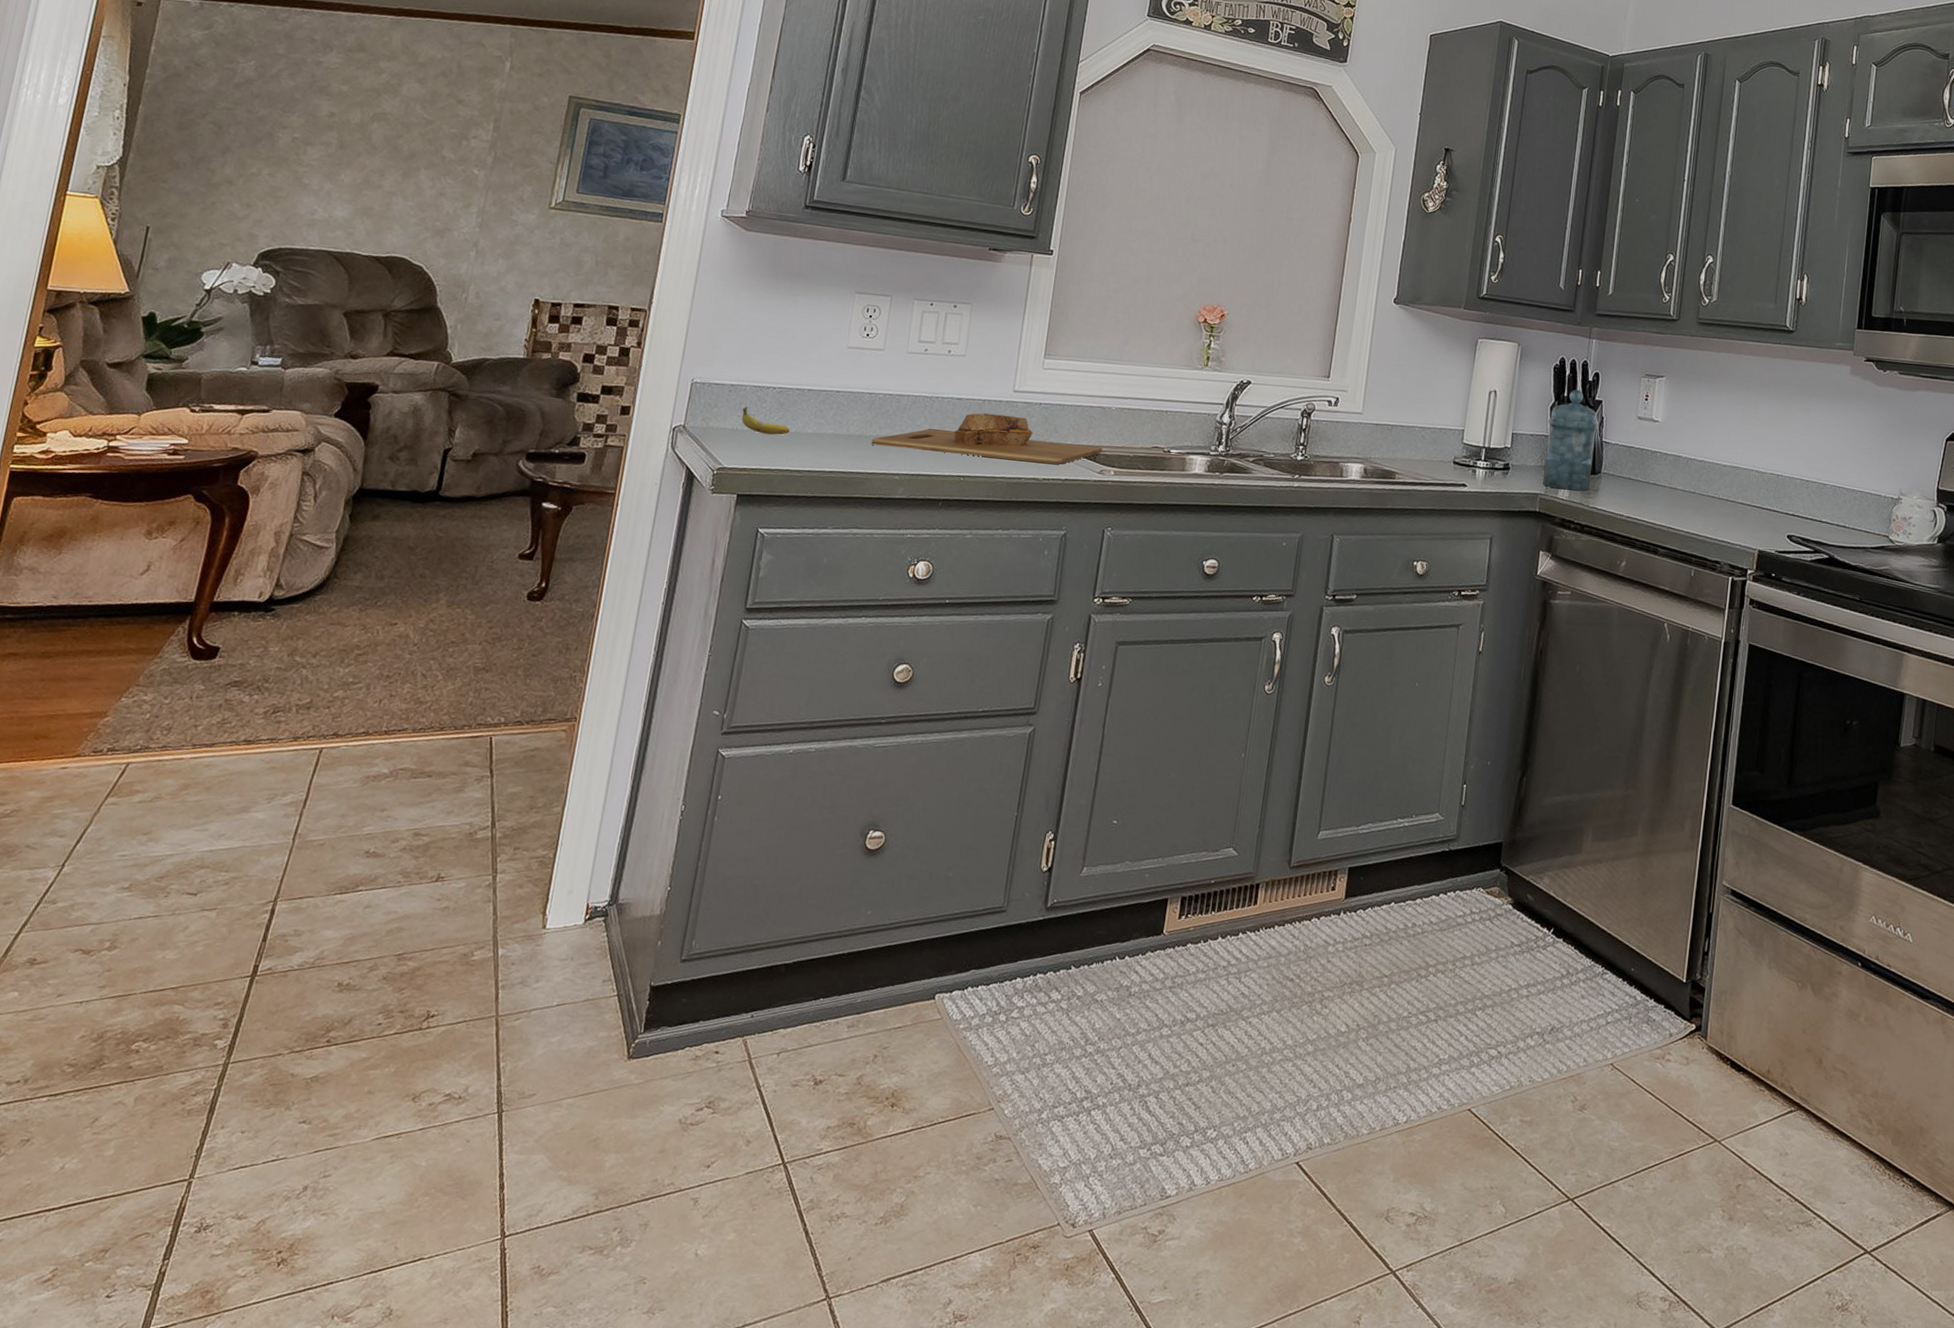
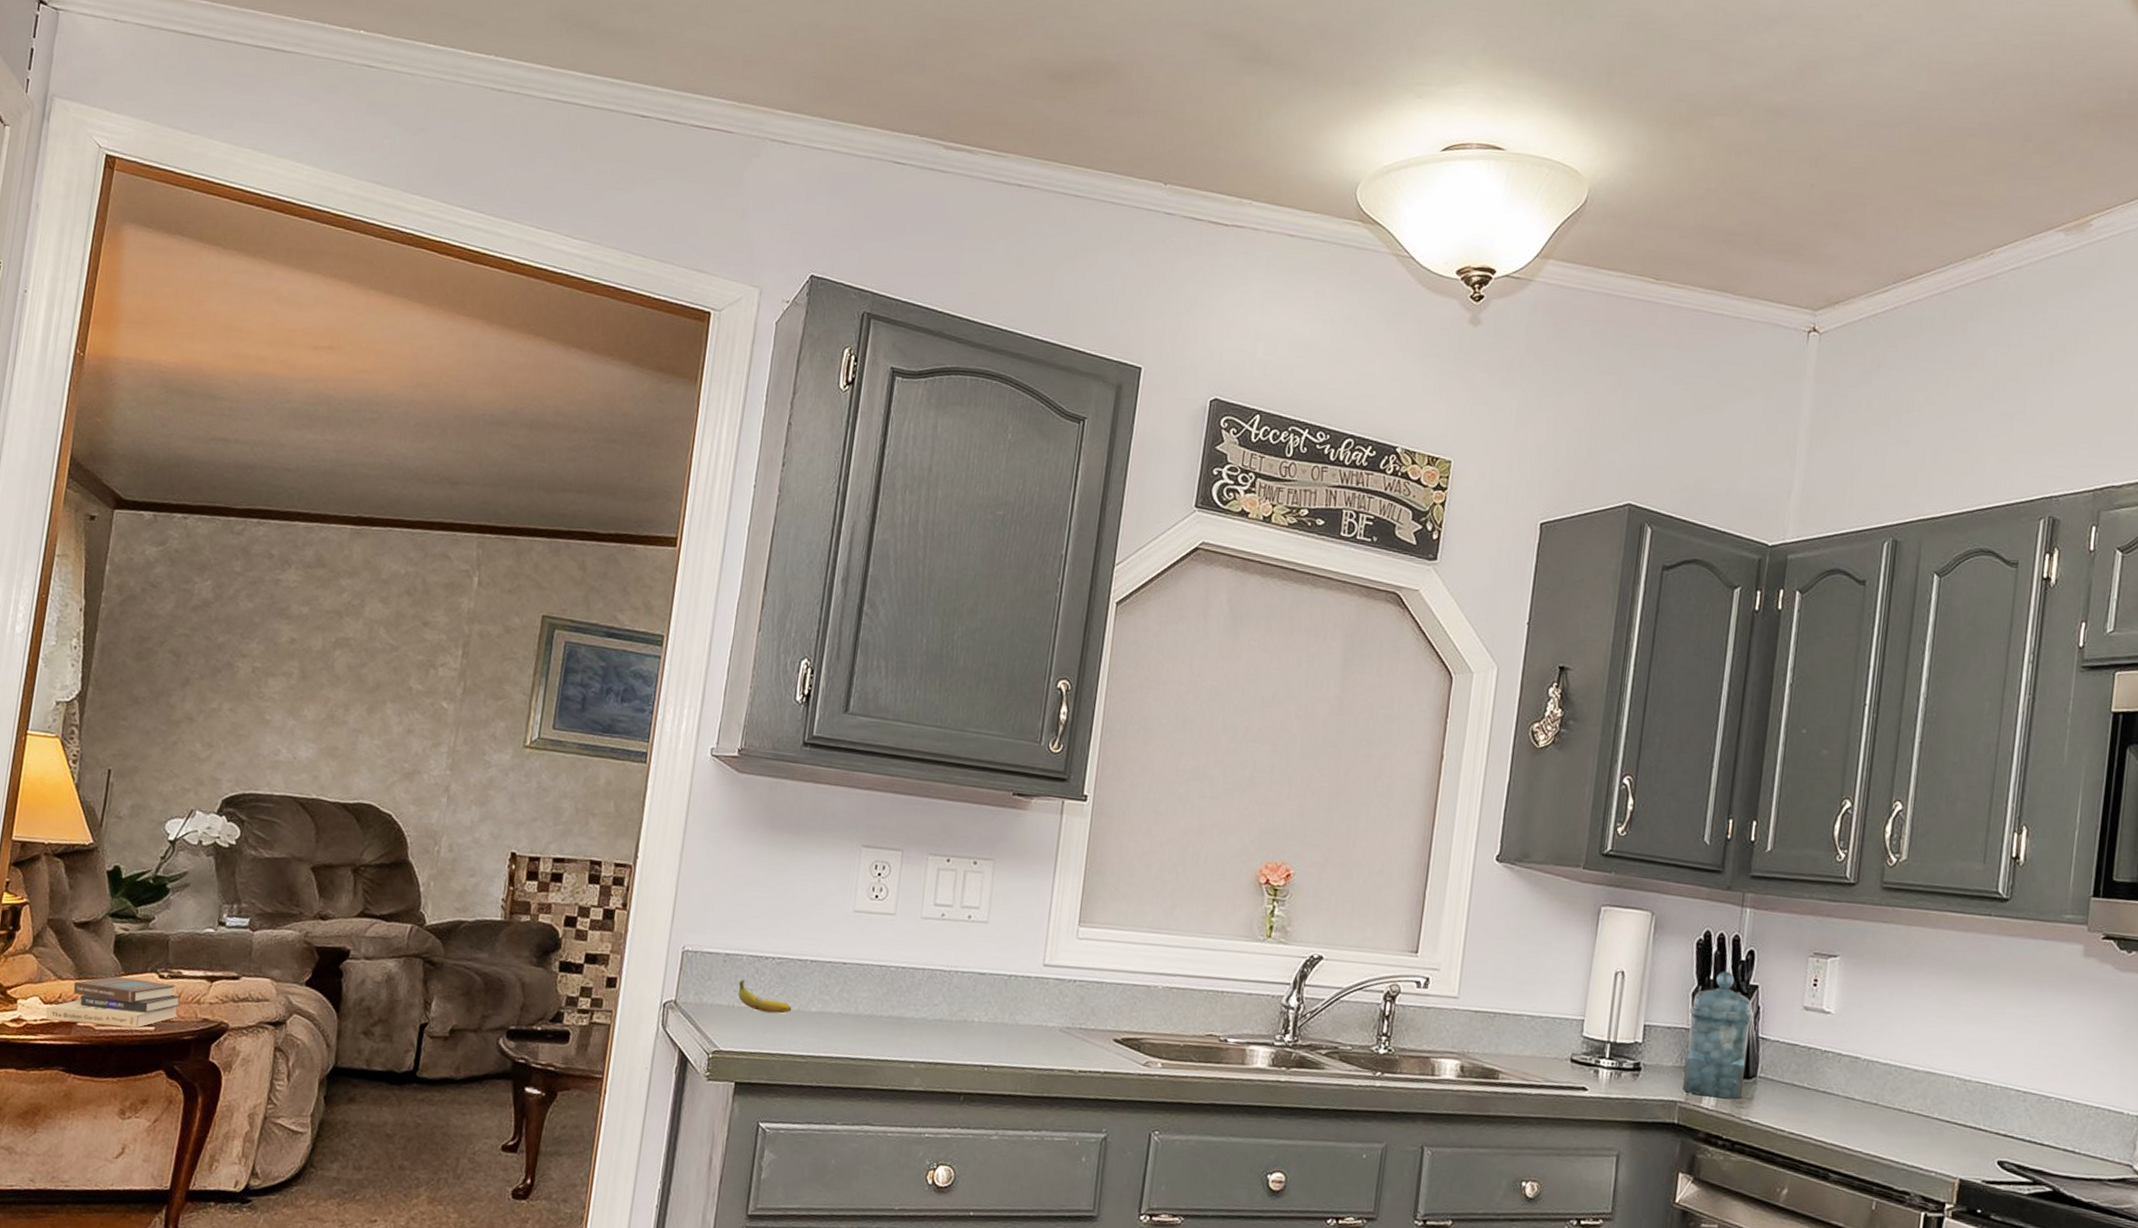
books: none [74,411,211,457] -> present [45,976,180,1028]
cutting board: present [871,413,1103,465] -> none [883,991,1148,1054]

